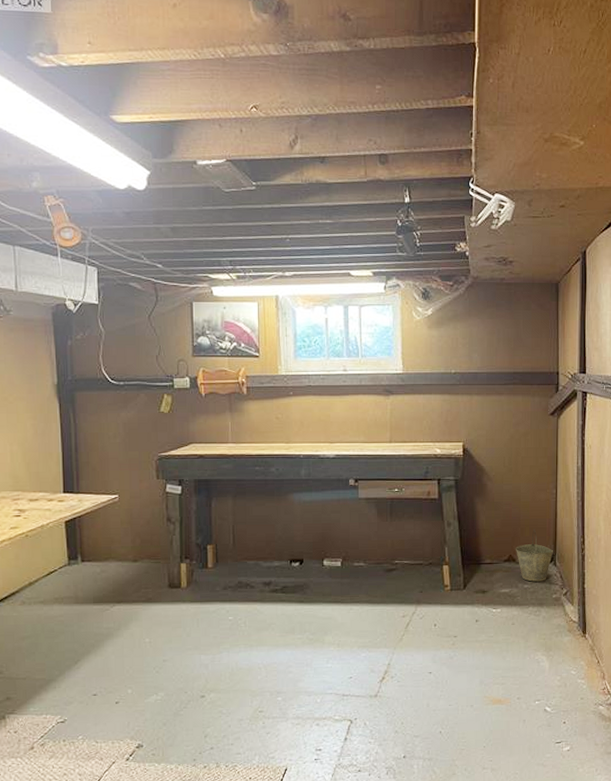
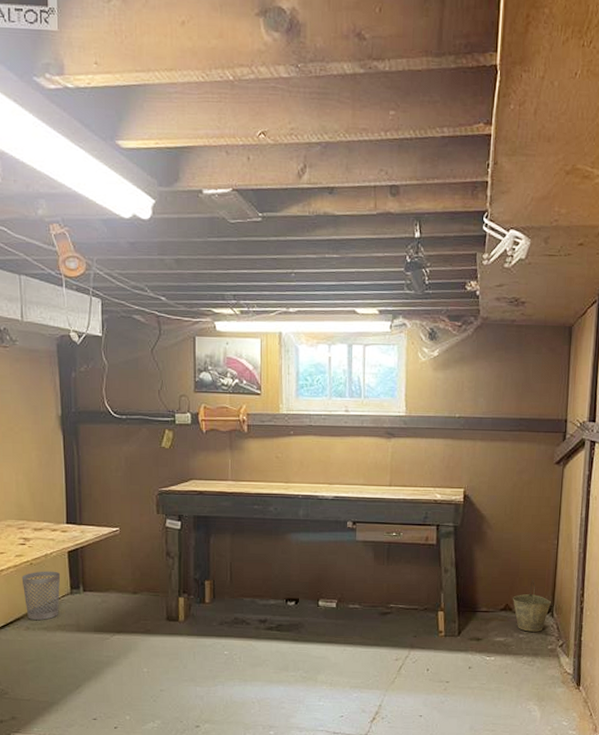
wastebasket: none [16,542,58,595] -> present [21,571,61,621]

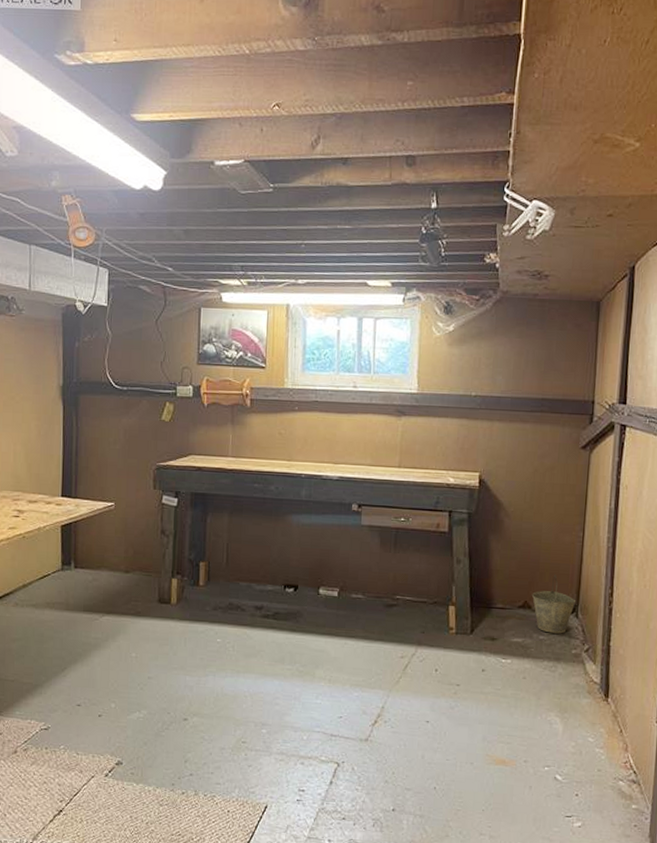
wastebasket: present [21,571,61,621] -> none [13,545,53,597]

